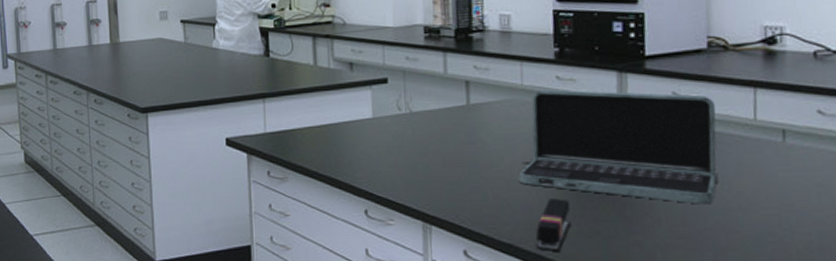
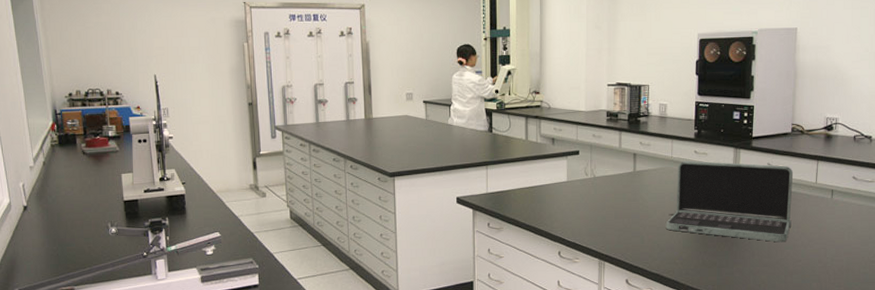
stapler: present [535,198,571,252] -> none [674,240,698,278]

